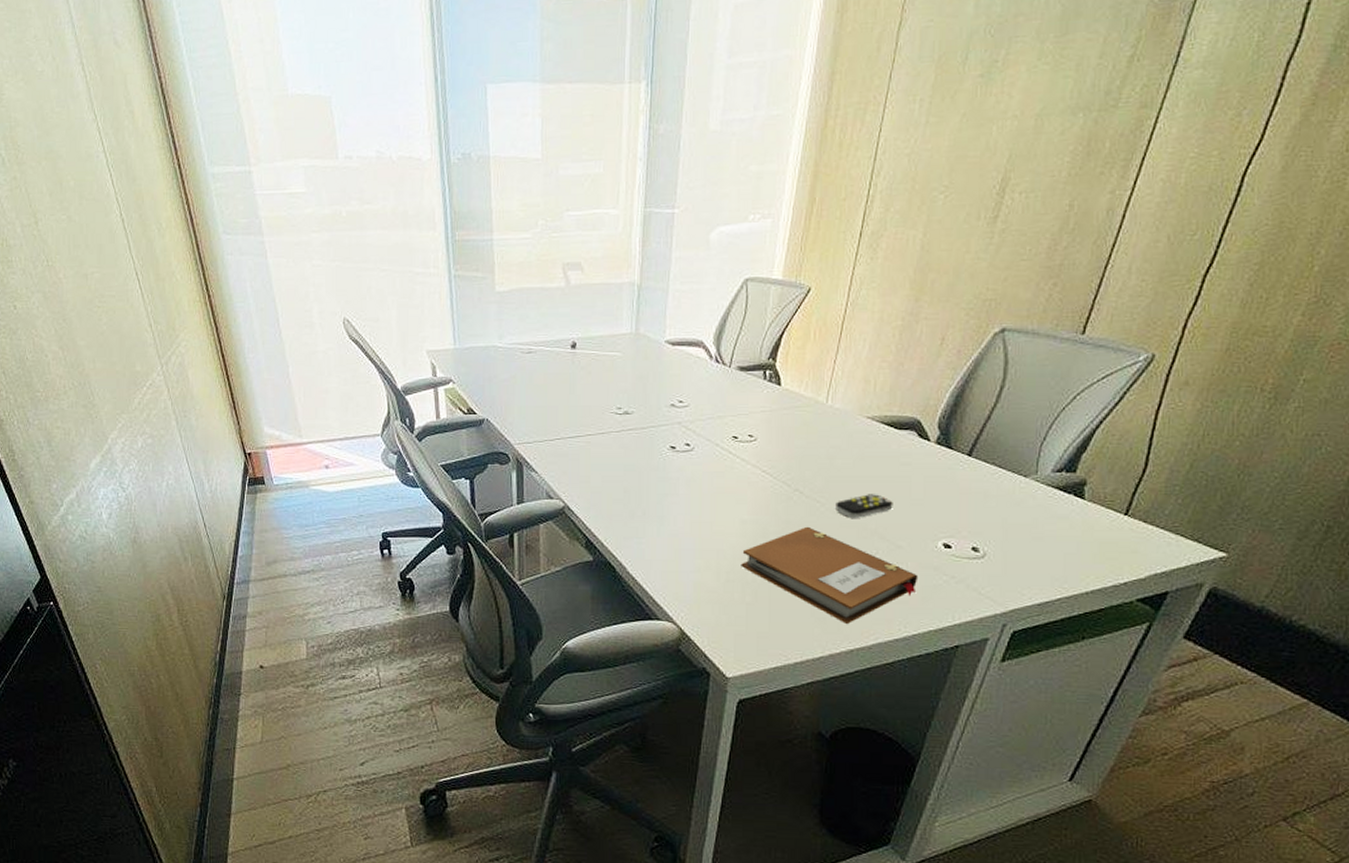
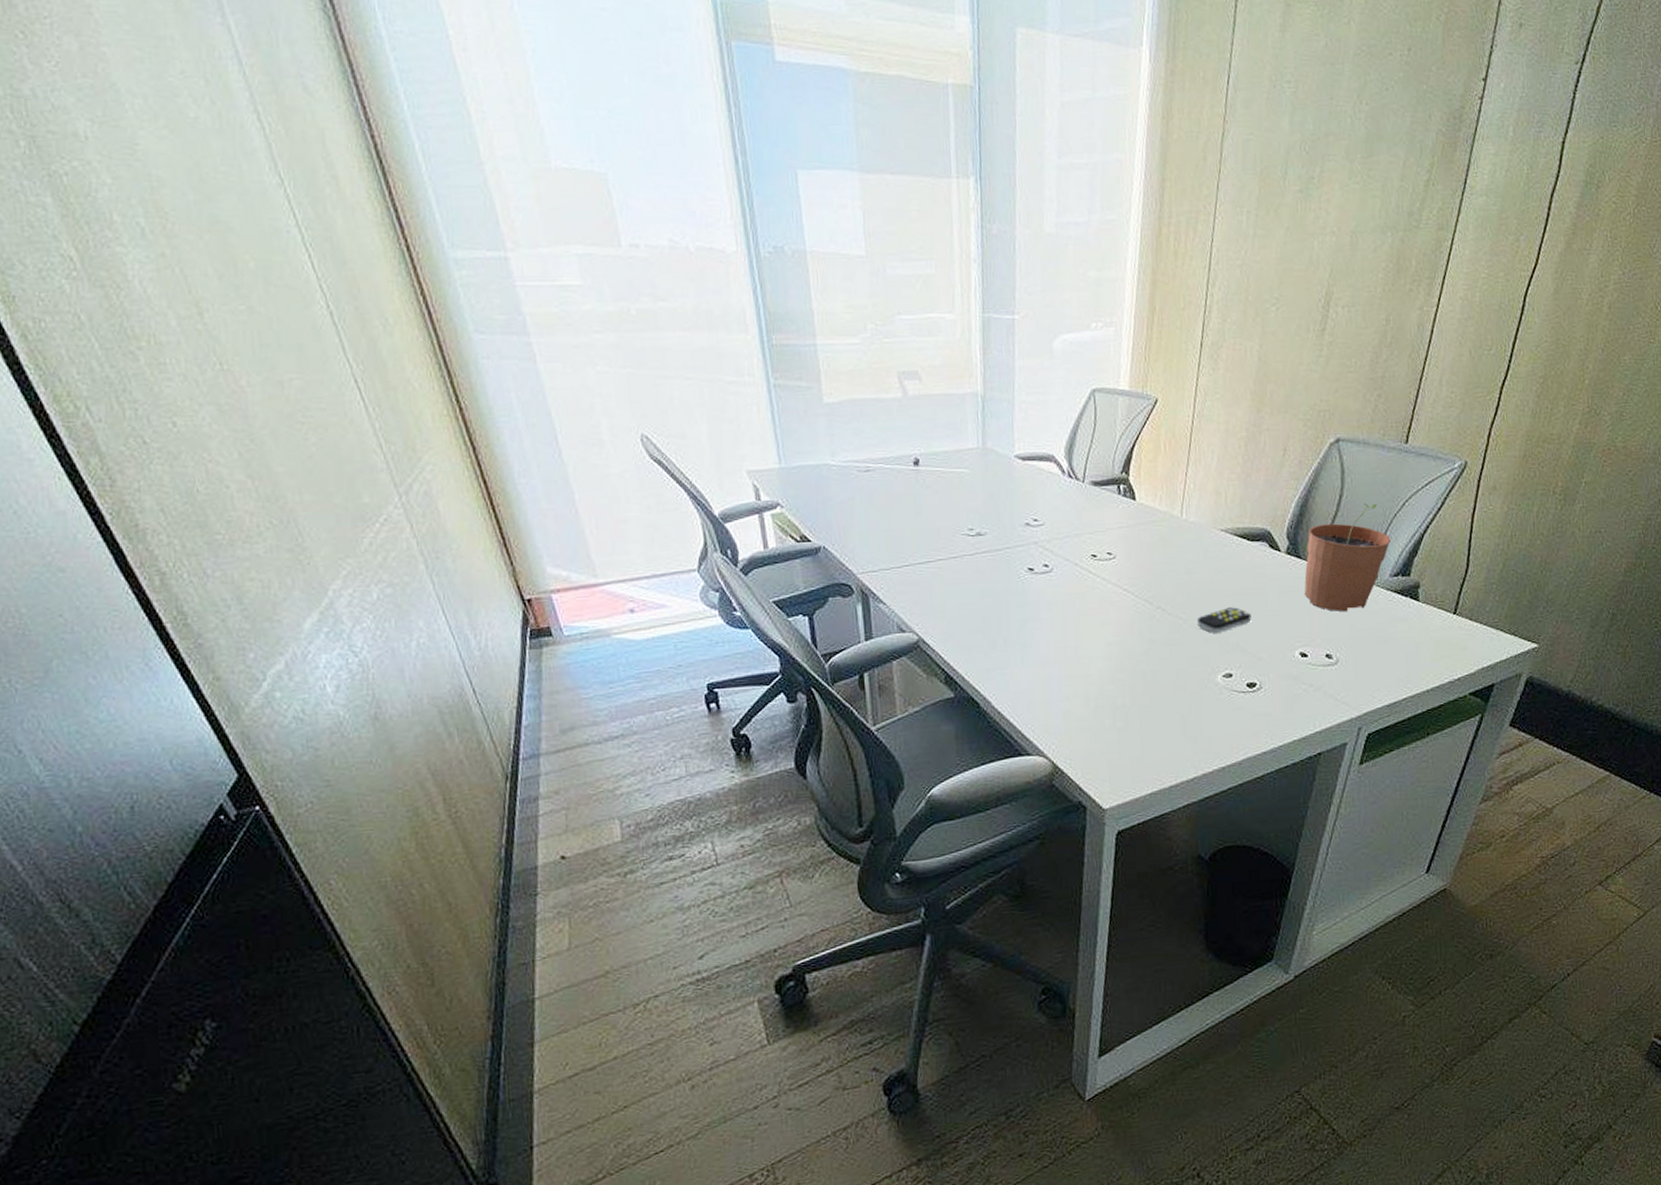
notebook: present [741,526,919,624] -> none [1109,644,1280,741]
plant pot: none [954,396,1056,506] -> present [1304,503,1391,612]

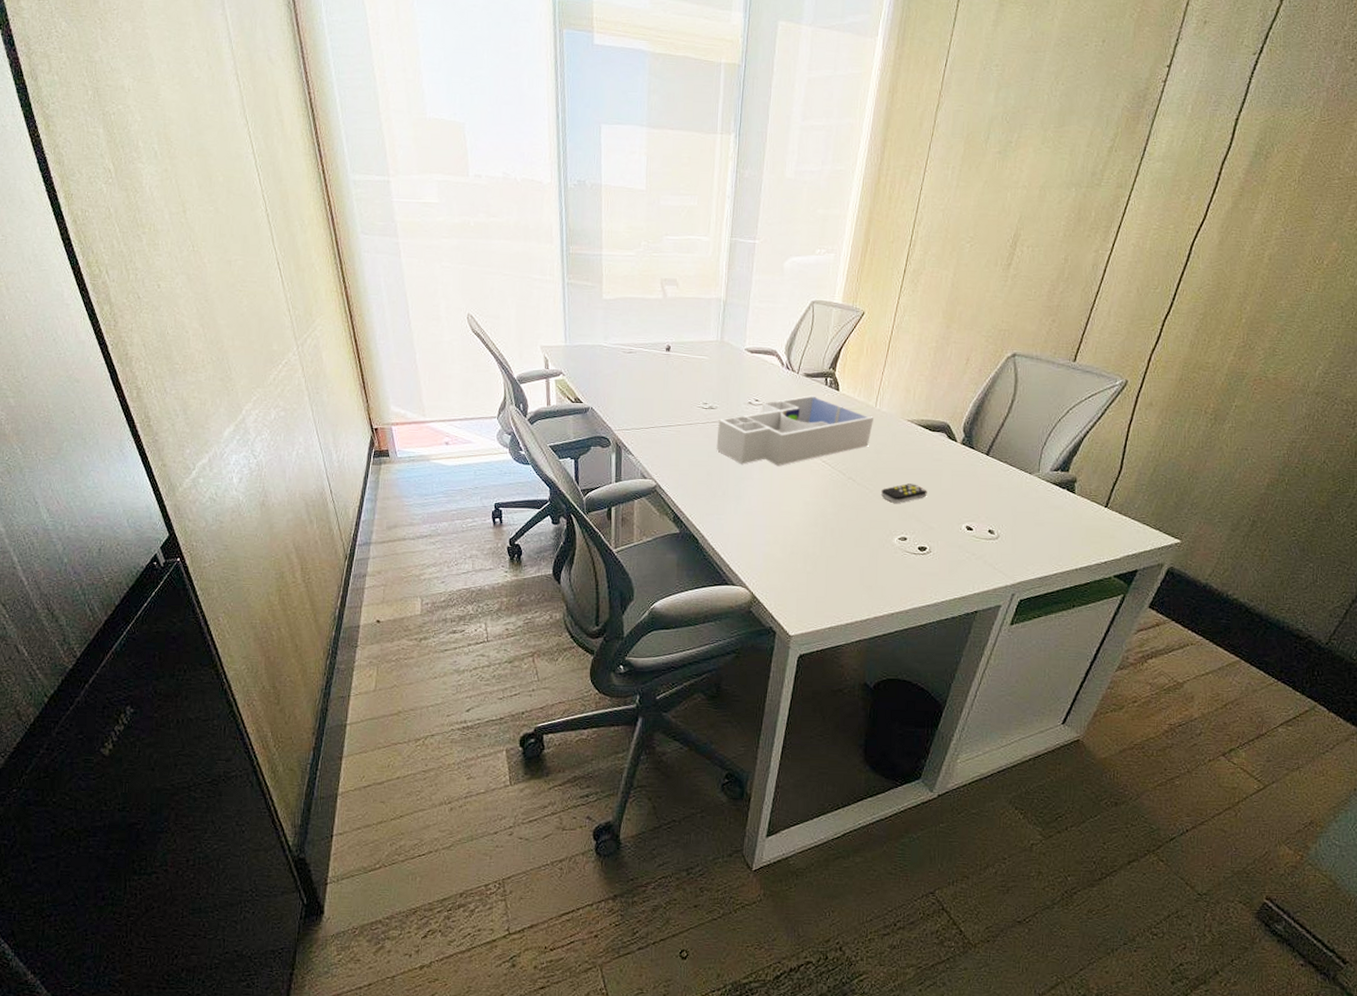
desk organizer: none [990,508,1180,603] -> present [716,395,873,466]
plant pot: present [1304,503,1391,612] -> none [975,408,1054,497]

